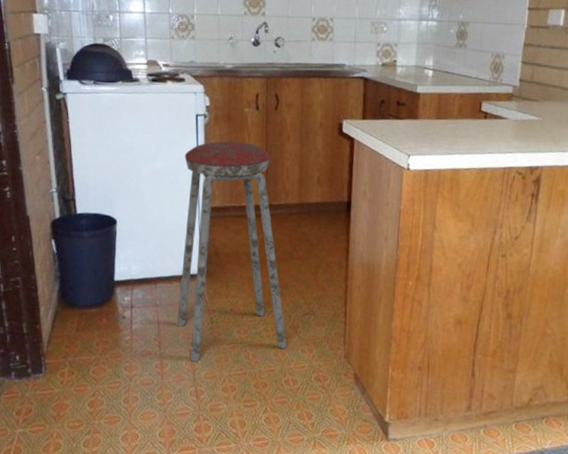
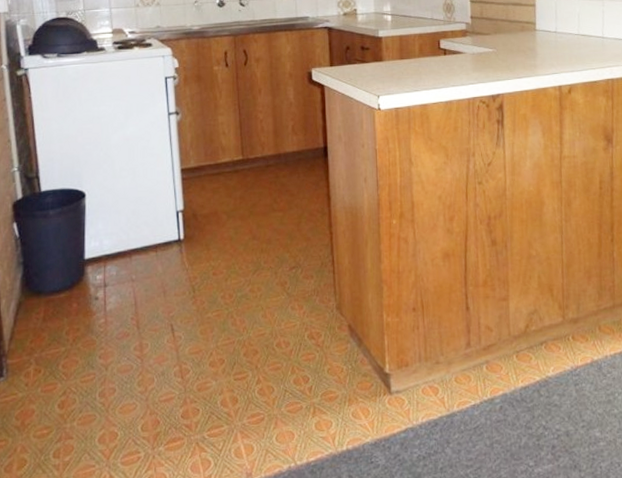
music stool: present [176,141,287,362] -> none [155,99,276,337]

